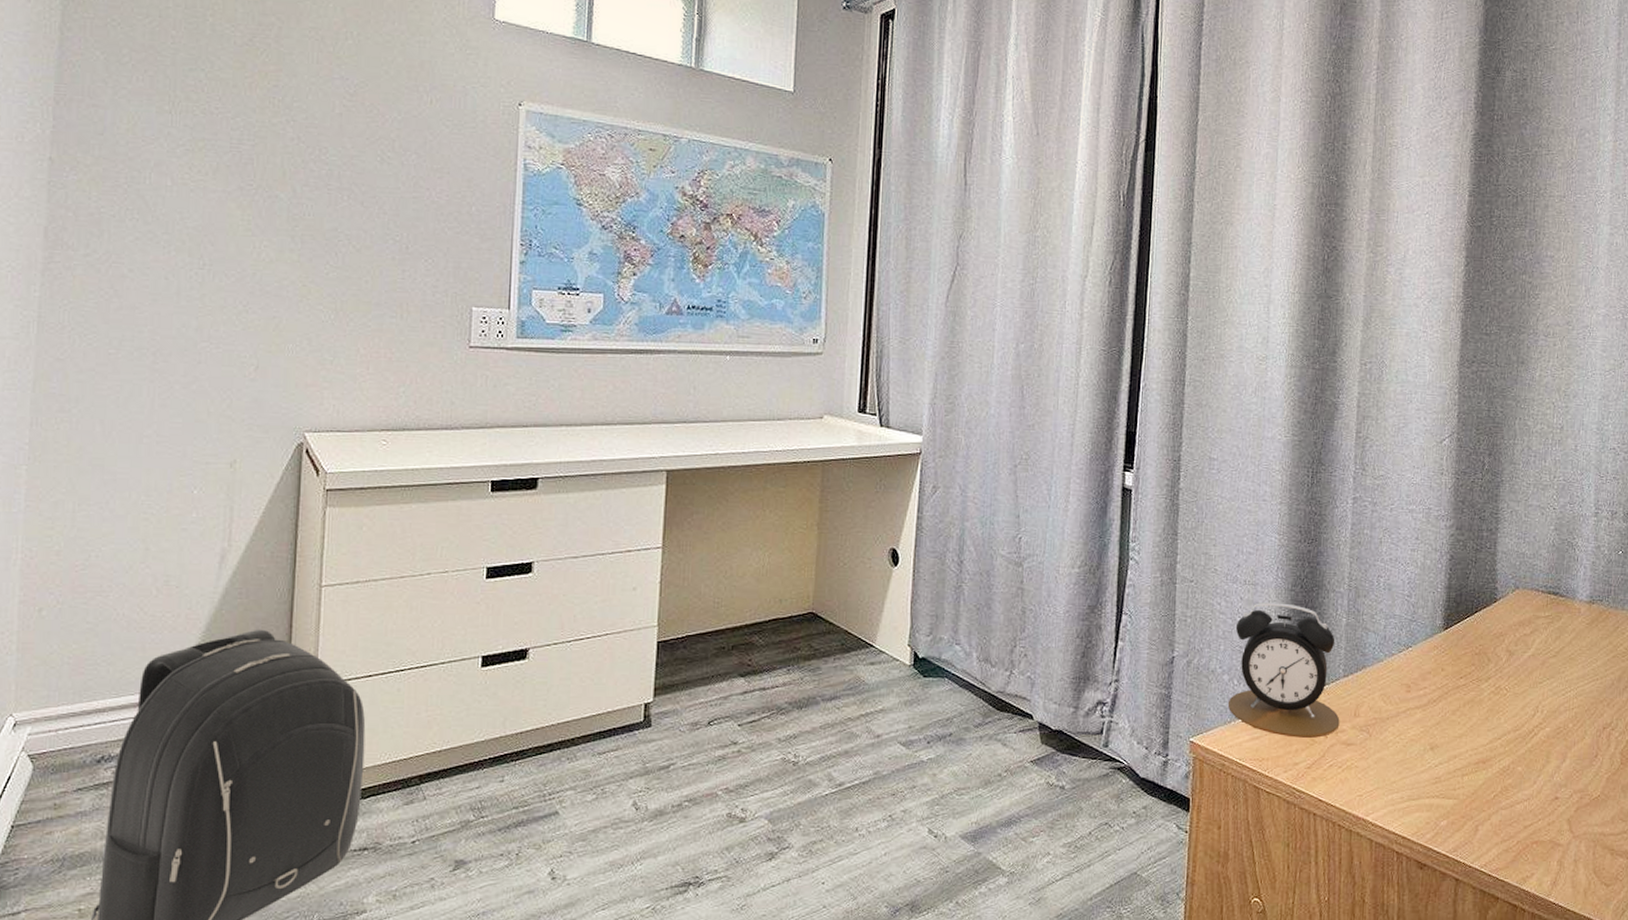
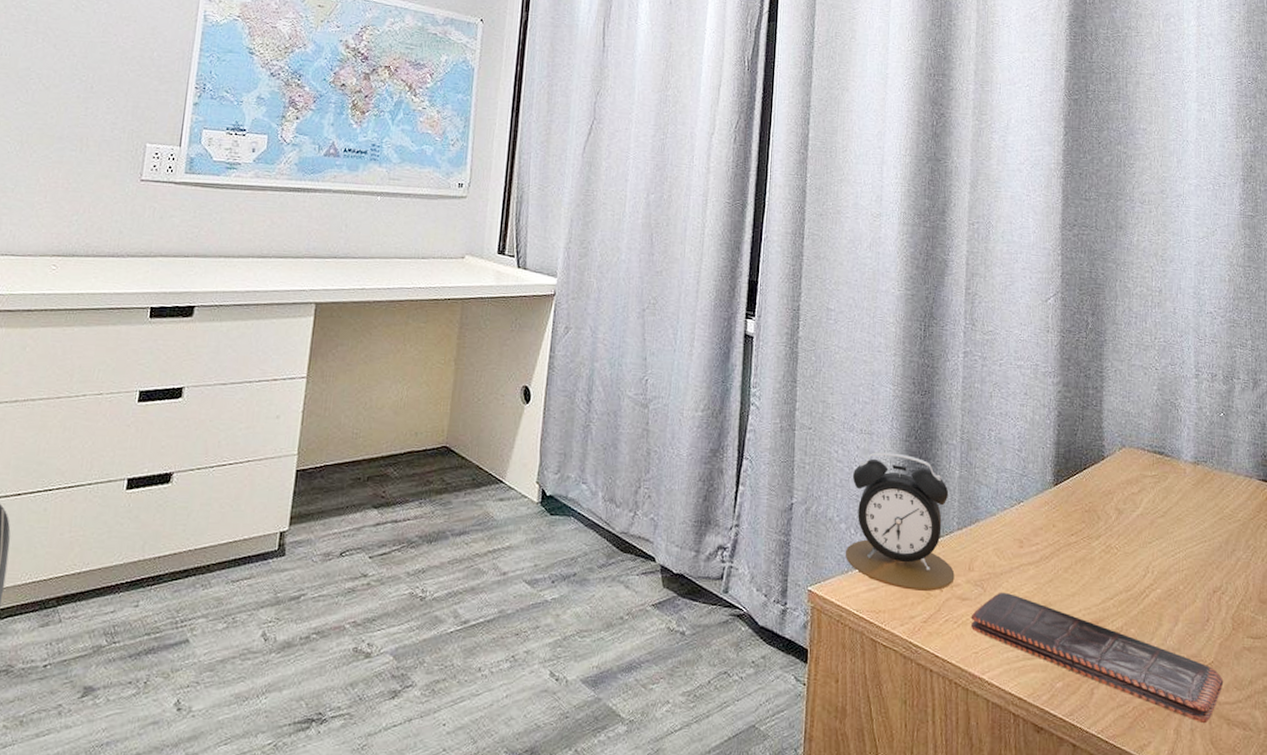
wallet: none [1355,736,1609,855] -> present [971,592,1224,724]

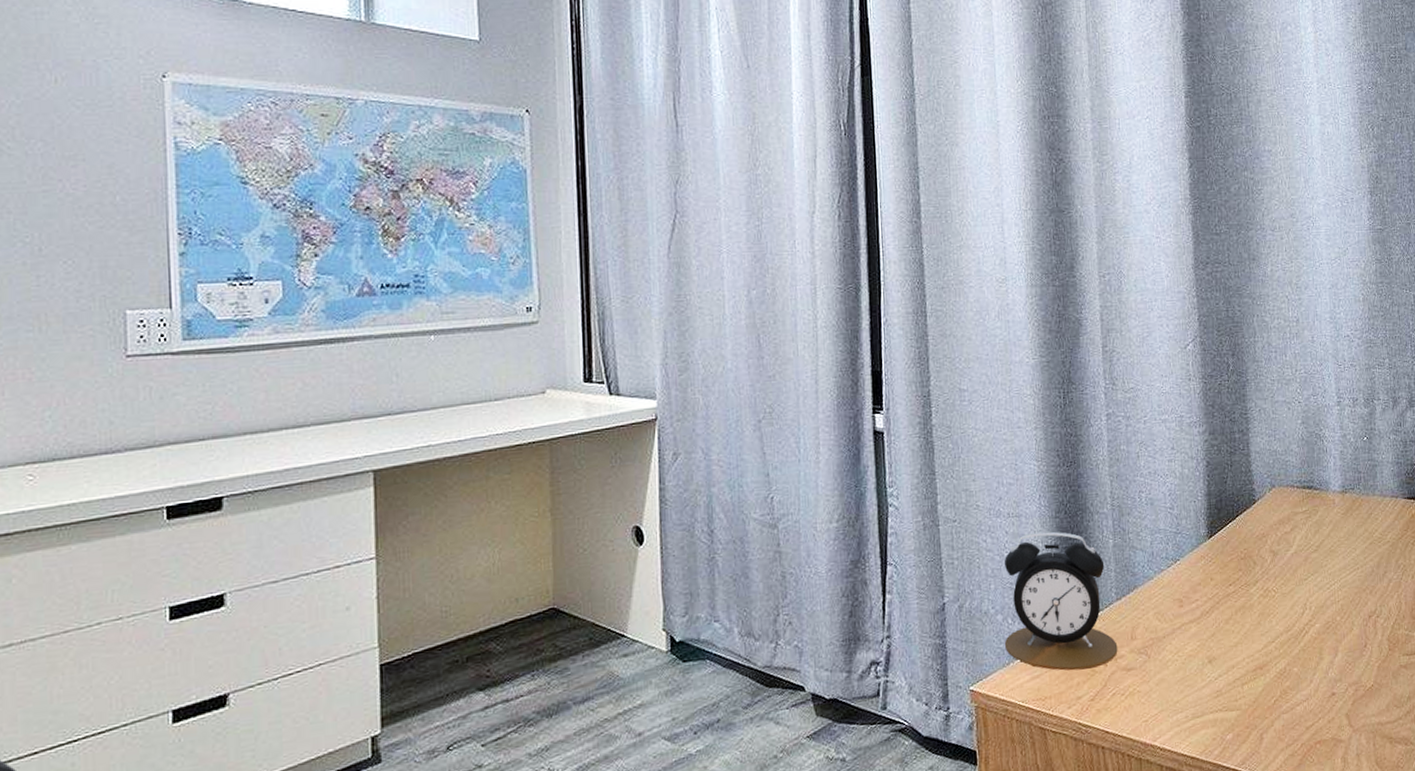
wallet: present [971,592,1224,724] -> none [1137,655,1384,747]

